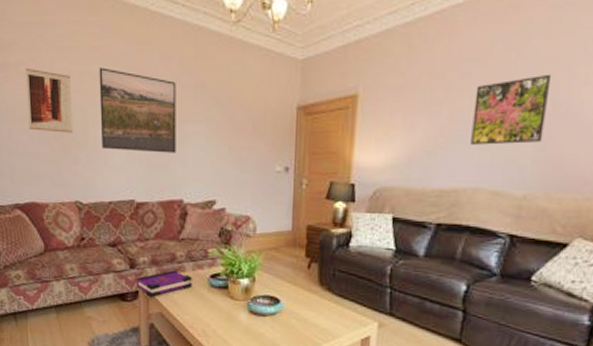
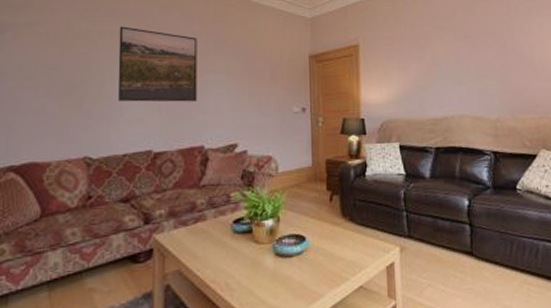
wall art: present [25,67,73,133] -> none [36,27,89,88]
board game: present [136,270,192,297] -> none [150,220,214,254]
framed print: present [470,74,552,145] -> none [448,26,501,80]

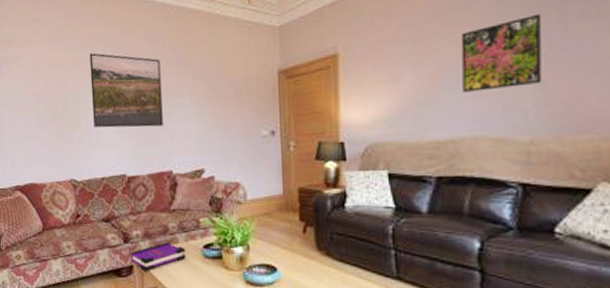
board game: none [150,220,214,254] -> present [130,242,186,271]
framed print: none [448,26,501,80] -> present [461,13,542,92]

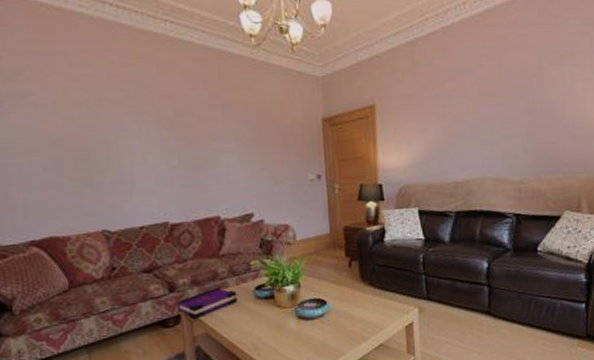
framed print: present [89,53,163,128] -> none [119,93,208,174]
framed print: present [461,13,542,92] -> none [471,79,528,141]

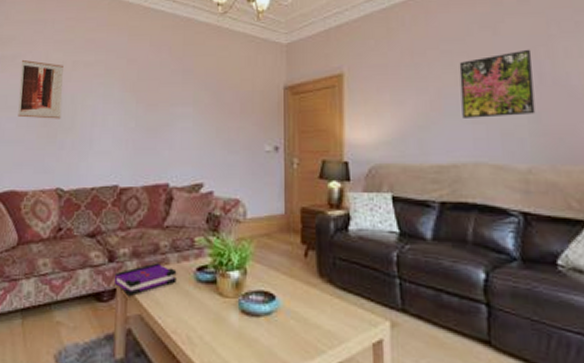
wall art: none [34,97,95,162] -> present [18,59,64,119]
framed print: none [471,79,528,141] -> present [459,49,536,118]

